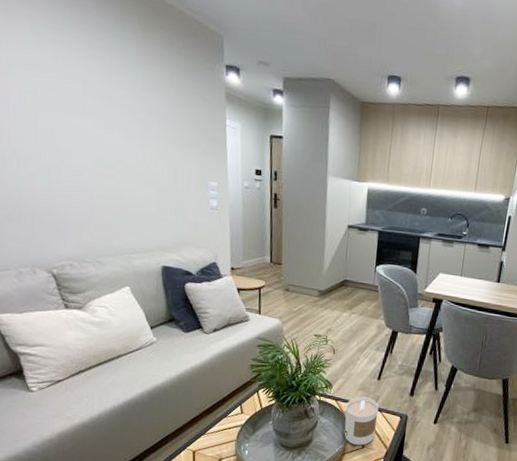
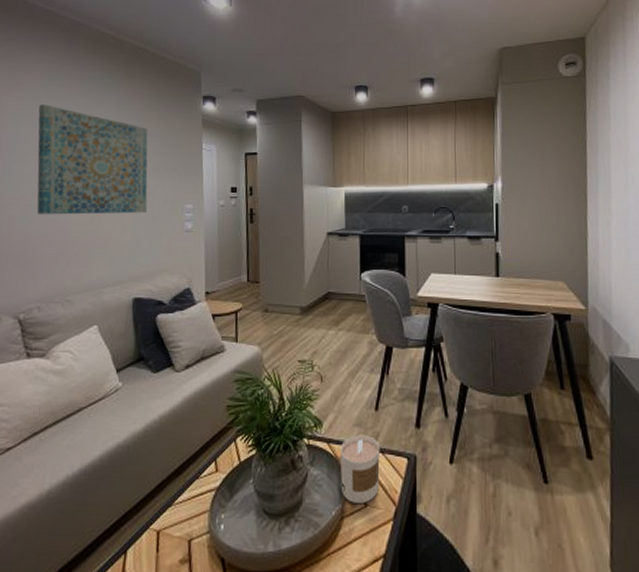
wall art: none [45,50,171,186] -> present [37,104,148,215]

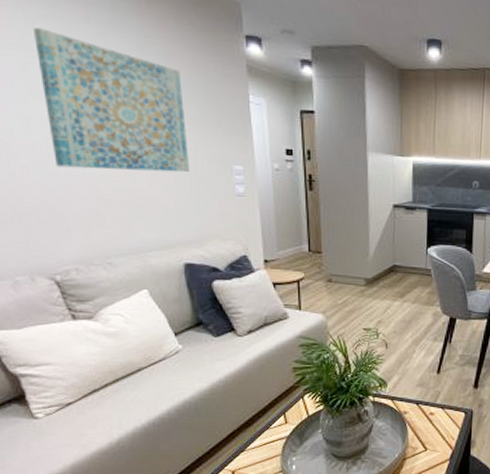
candle: present [340,434,380,503] -> none [403,393,440,448]

